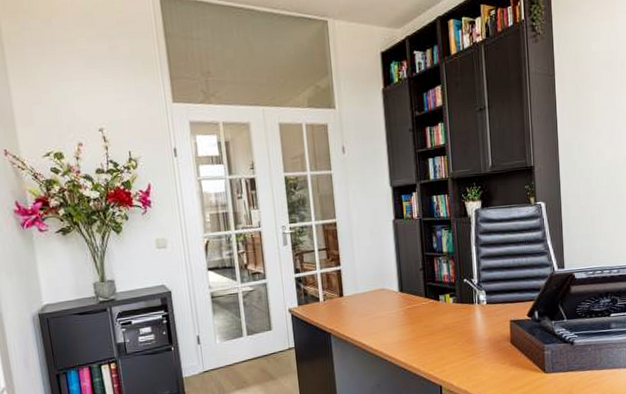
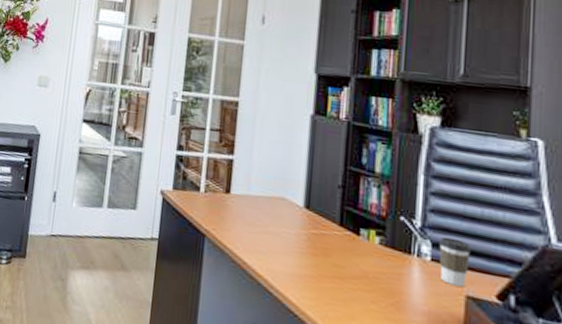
coffee cup: none [490,284,510,316] -> present [439,236,471,287]

